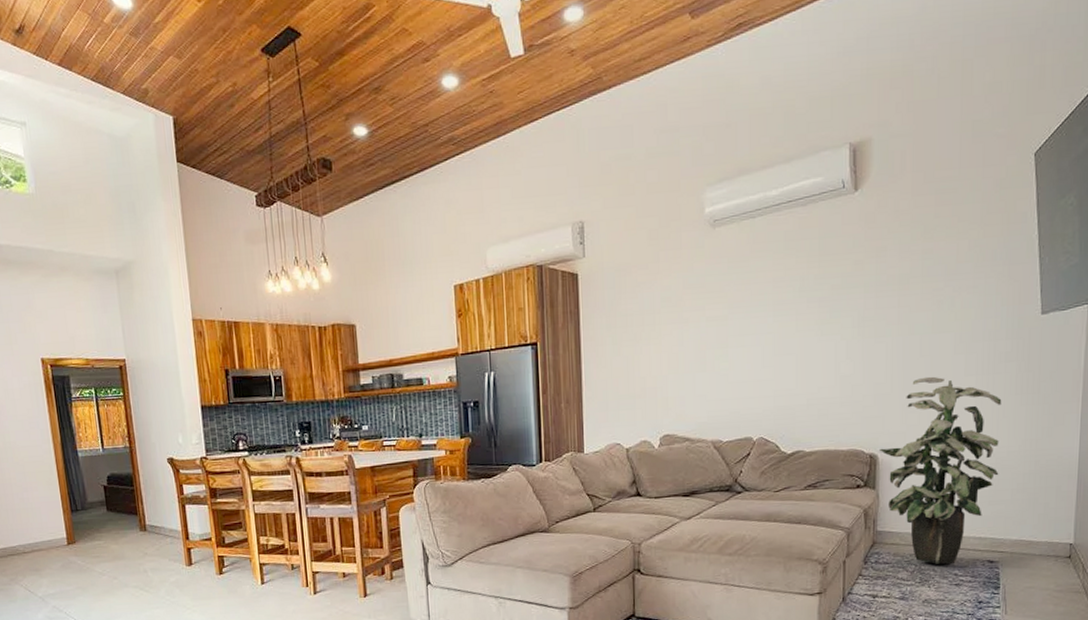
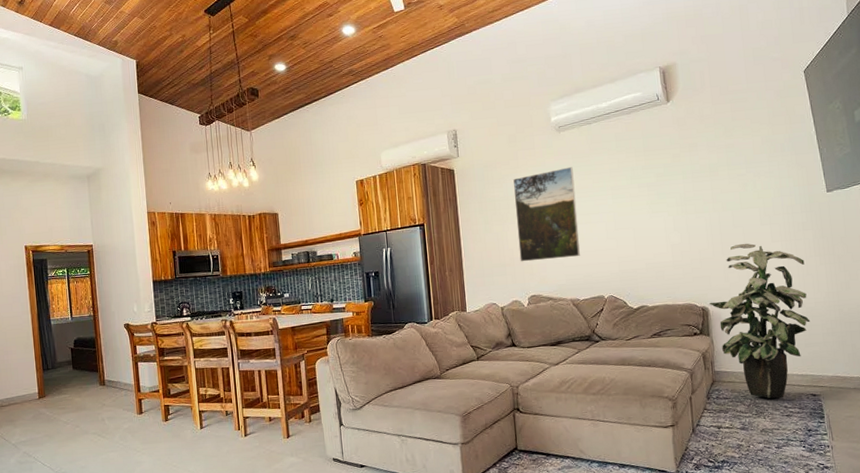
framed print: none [650,274,728,394] -> present [512,167,580,262]

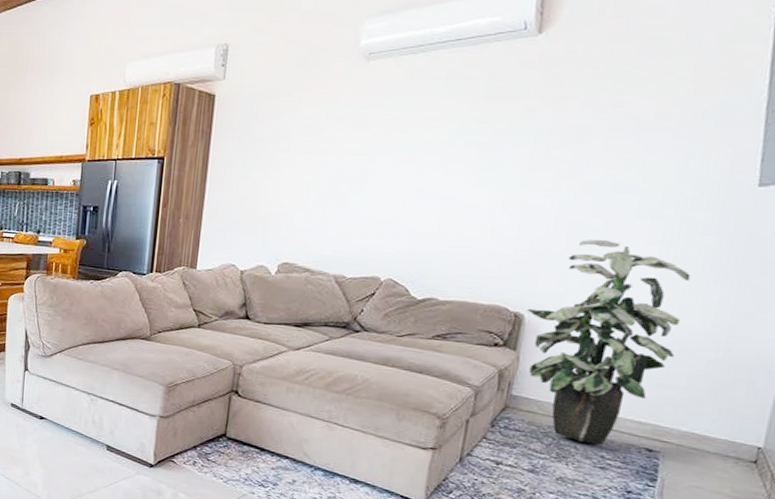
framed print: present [512,167,580,262] -> none [277,108,376,225]

